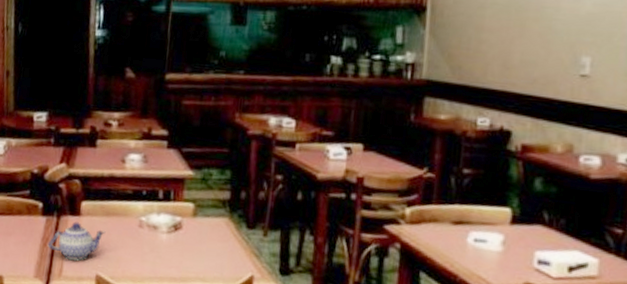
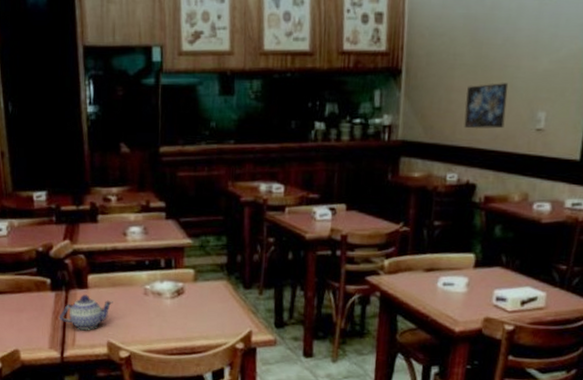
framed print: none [496,24,547,73] -> present [464,83,509,129]

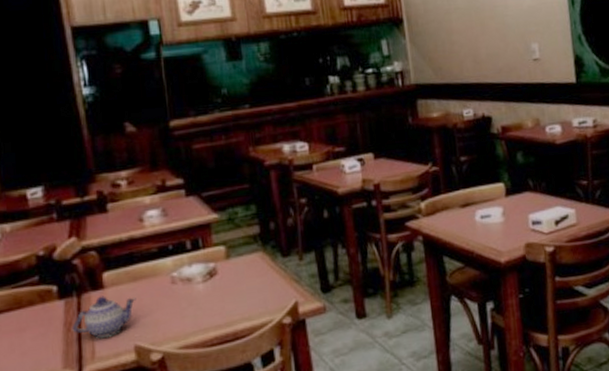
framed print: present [464,83,509,129] -> none [465,21,505,66]

